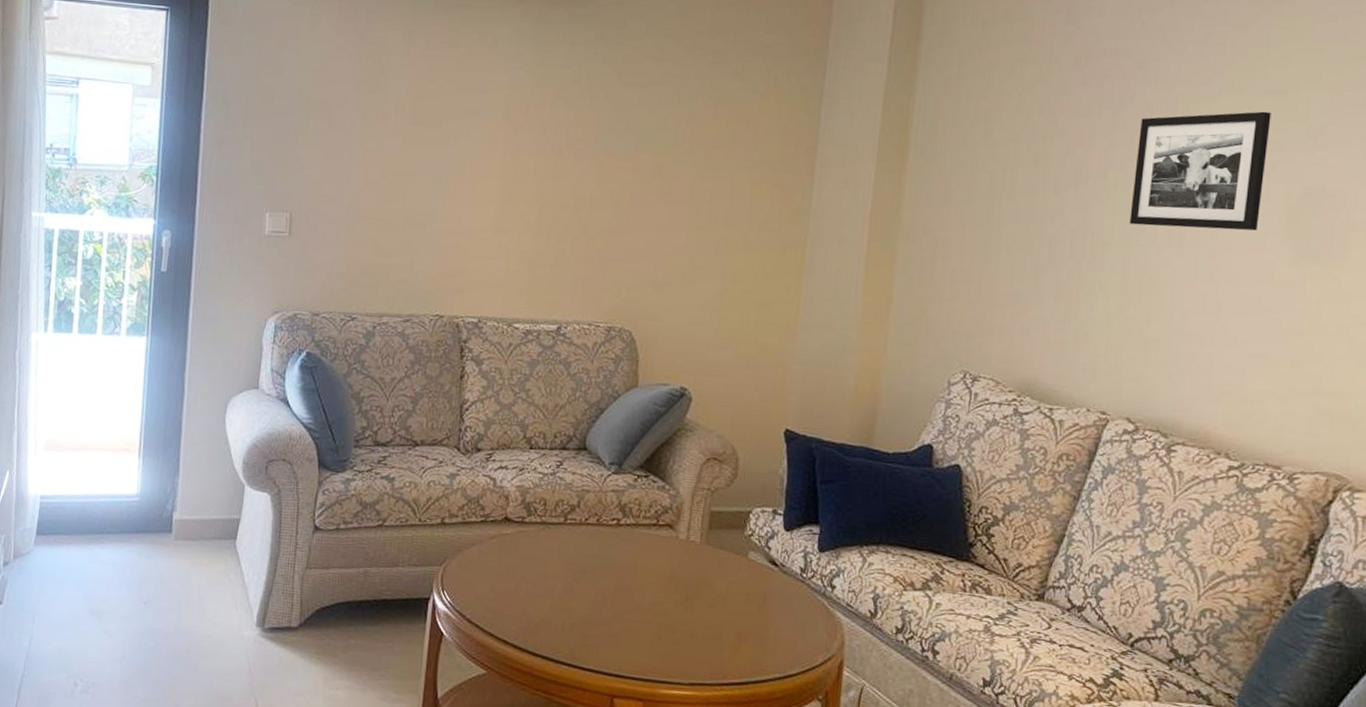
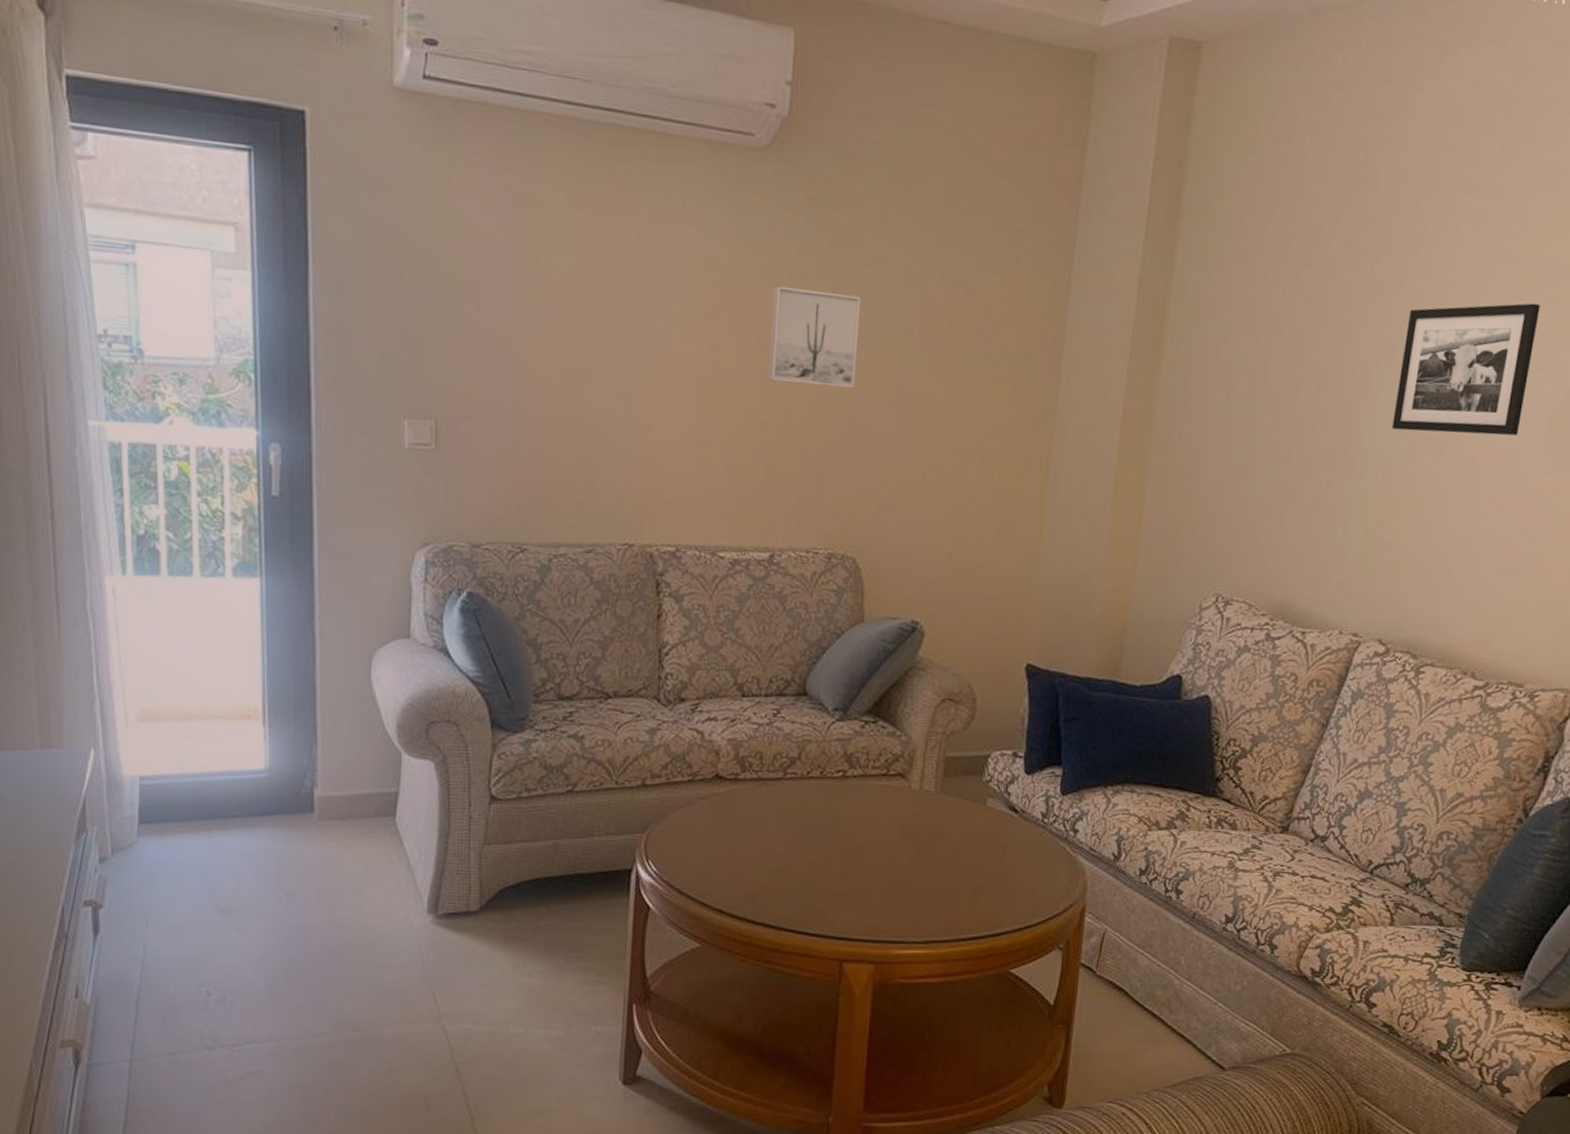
wall art: none [560,105,640,188] -> present [768,286,861,388]

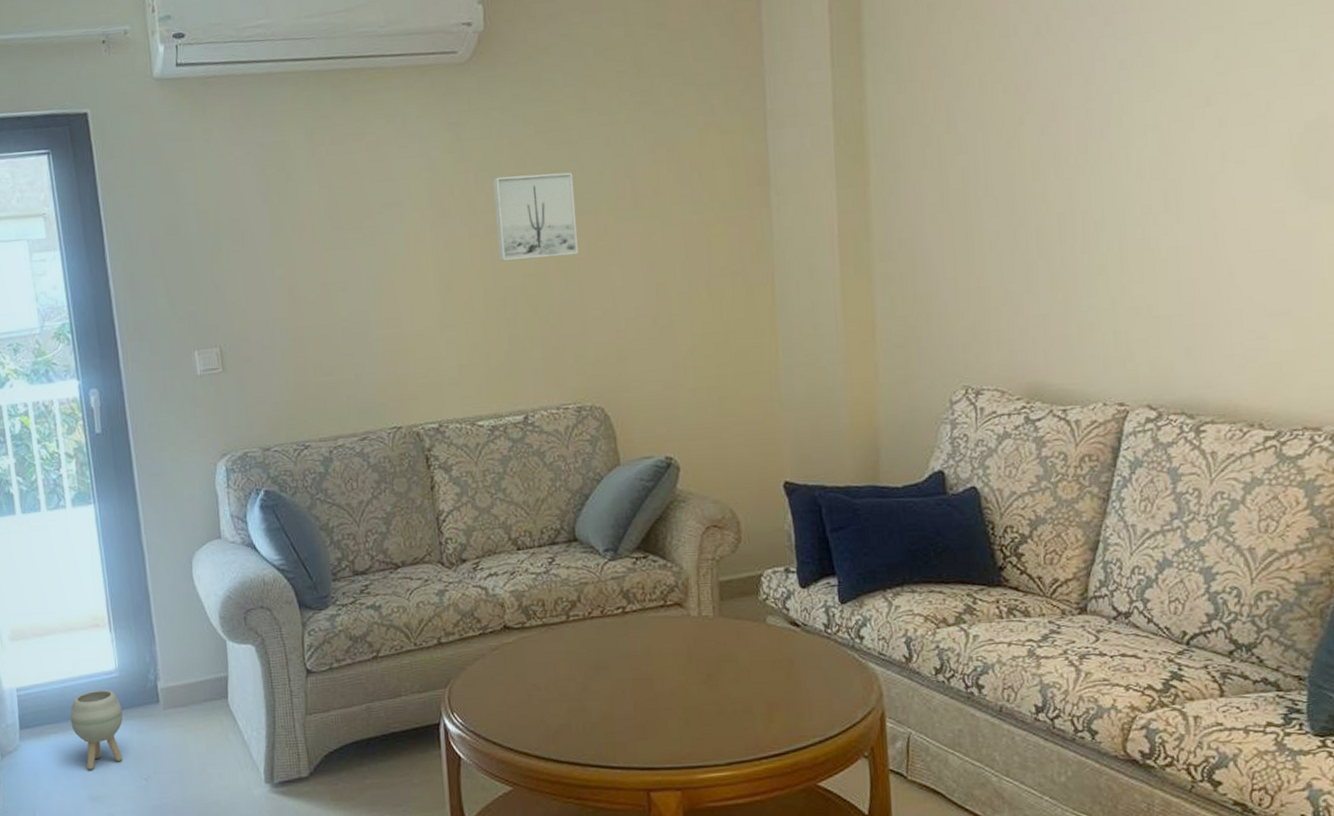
planter: none [203,789,269,878] -> present [70,689,123,770]
picture frame: present [1392,303,1541,436] -> none [1116,46,1261,197]

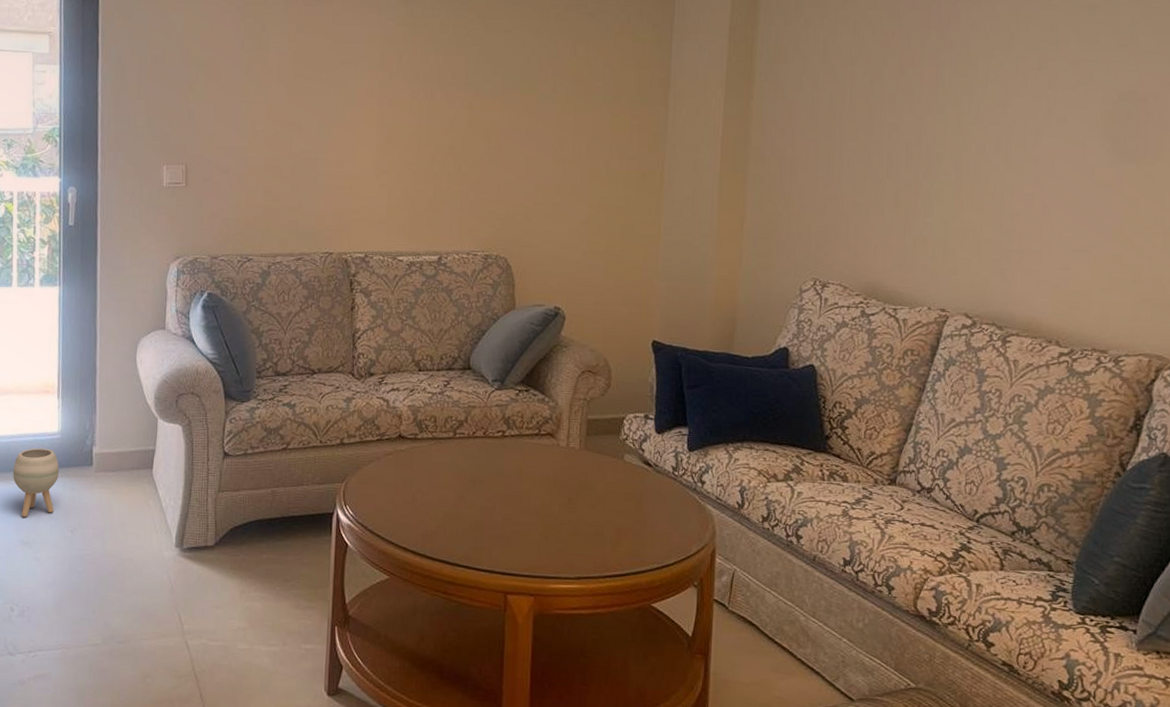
wall art: present [493,172,579,262] -> none [434,51,505,125]

